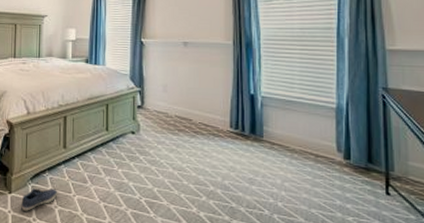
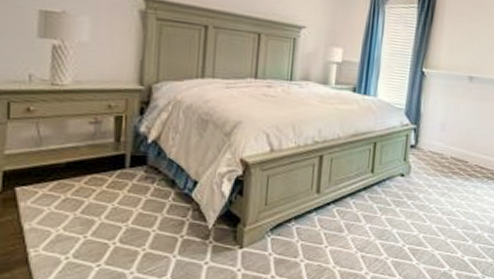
shoe: present [21,188,58,211] -> none [255,240,306,268]

